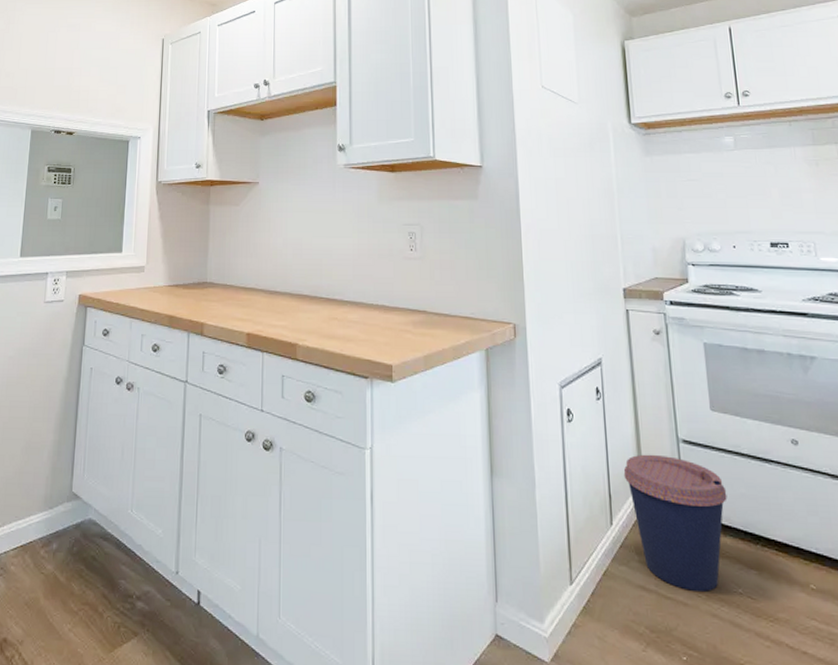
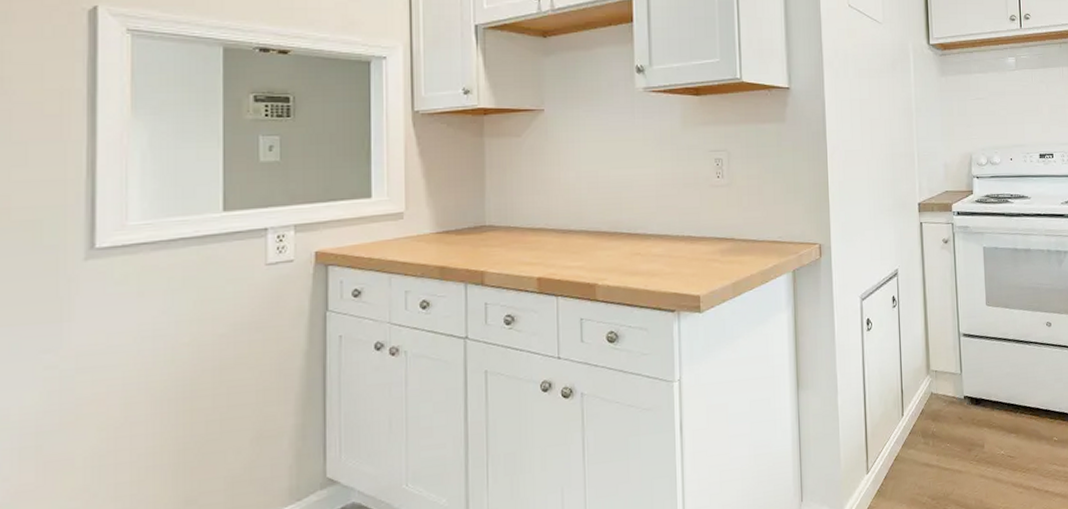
coffee cup: present [623,454,727,592] -> none [914,349,996,460]

